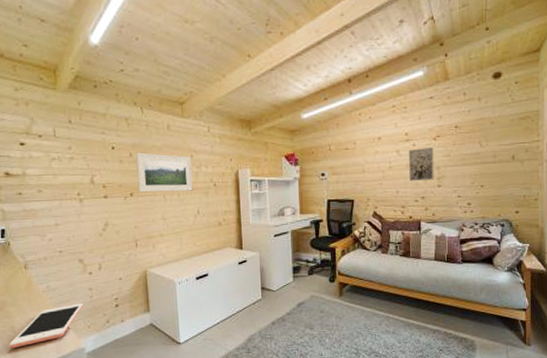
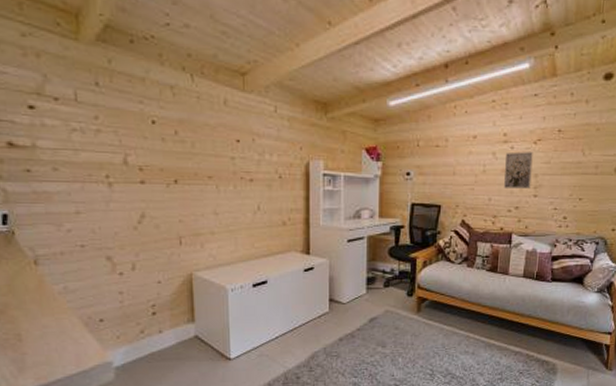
cell phone: present [9,303,84,349] -> none [13,309,112,361]
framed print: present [136,152,193,193] -> none [183,130,253,182]

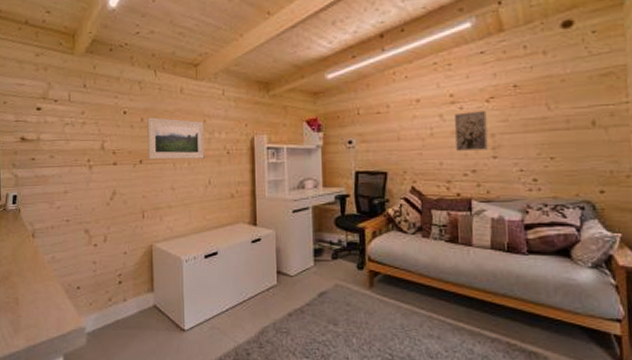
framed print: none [183,130,253,182] -> present [147,117,205,160]

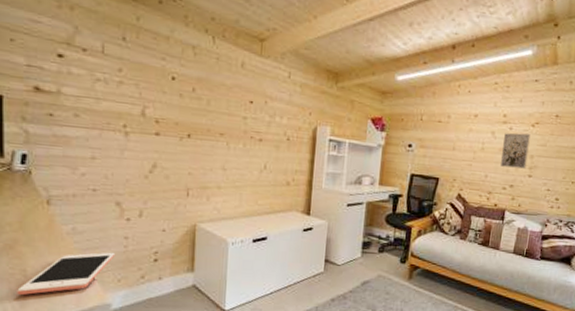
cell phone: none [12,277,87,323] -> present [17,252,116,296]
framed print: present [147,117,205,160] -> none [198,88,265,142]

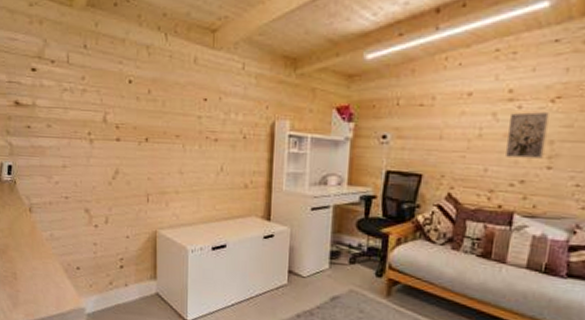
cell phone: present [17,252,116,296] -> none [10,257,87,297]

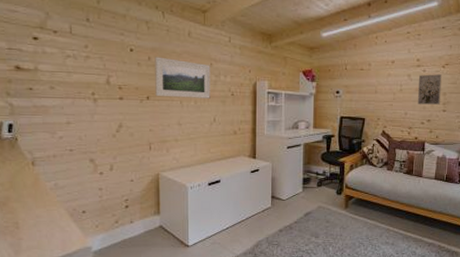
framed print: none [155,89,219,142] -> present [155,56,210,99]

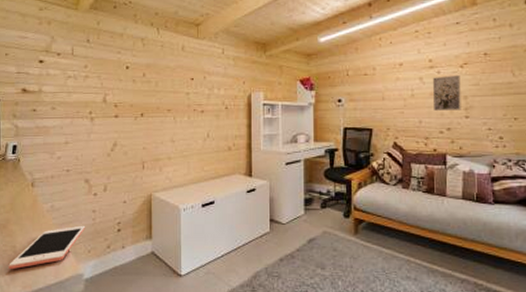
cell phone: none [11,202,93,245] -> present [8,225,86,270]
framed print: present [155,56,210,99] -> none [149,73,204,114]

